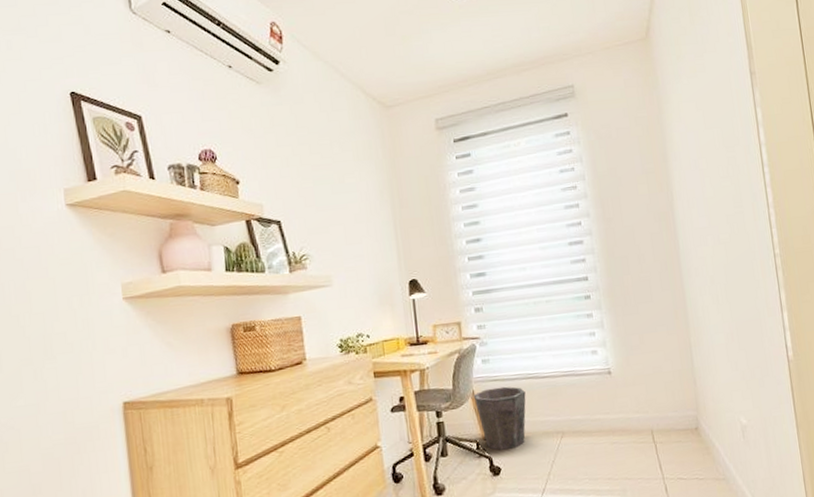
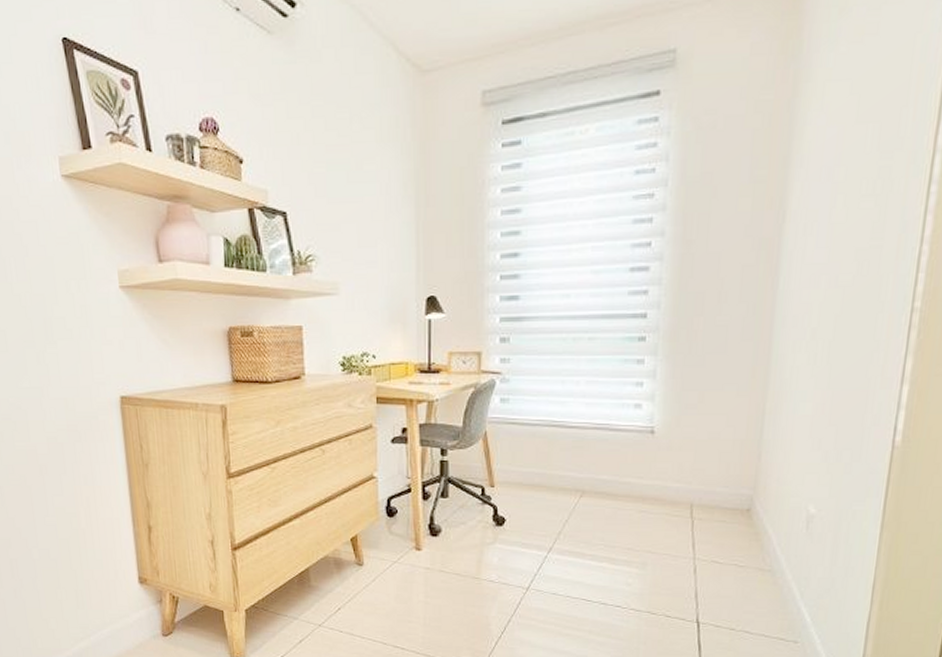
waste bin: present [473,386,526,451] -> none [485,431,546,500]

